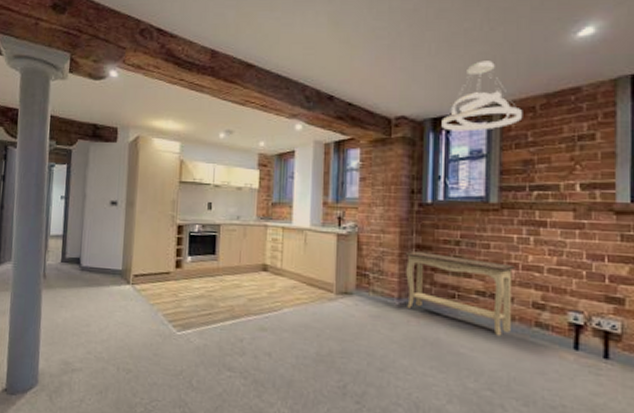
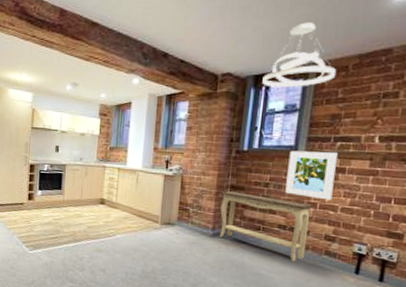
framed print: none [480,202,535,260] -> present [285,150,338,201]

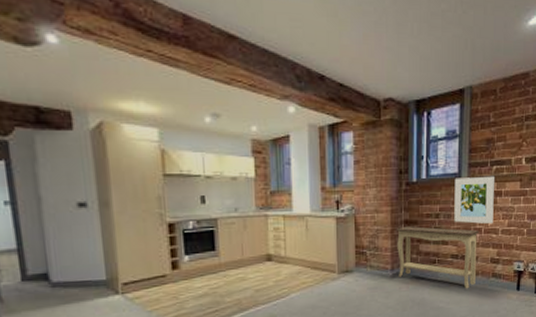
pendant light: present [262,22,337,88] -> none [423,44,487,113]

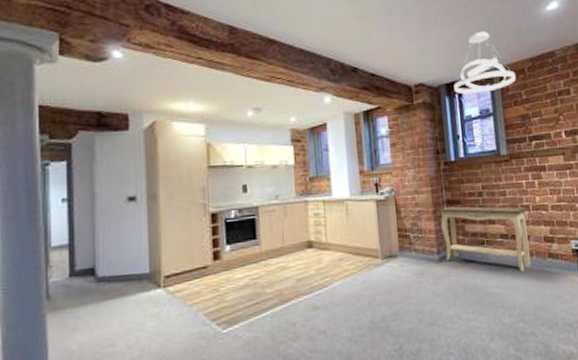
pendant light: none [423,44,487,113] -> present [454,31,516,95]
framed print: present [454,176,494,224] -> none [494,151,541,201]

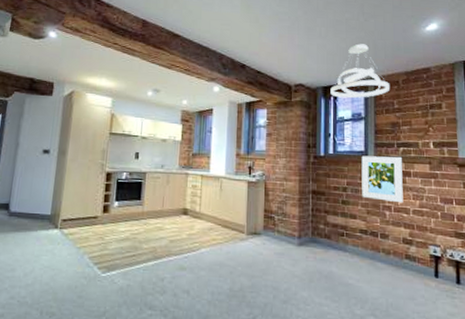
console table: present [440,206,531,272] -> none [305,197,390,268]
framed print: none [494,151,541,201] -> present [361,155,403,203]

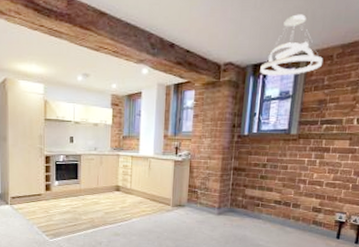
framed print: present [361,155,403,203] -> none [280,133,324,177]

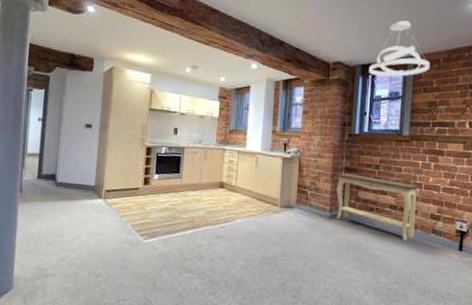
console table: none [224,173,304,232] -> present [336,173,420,241]

